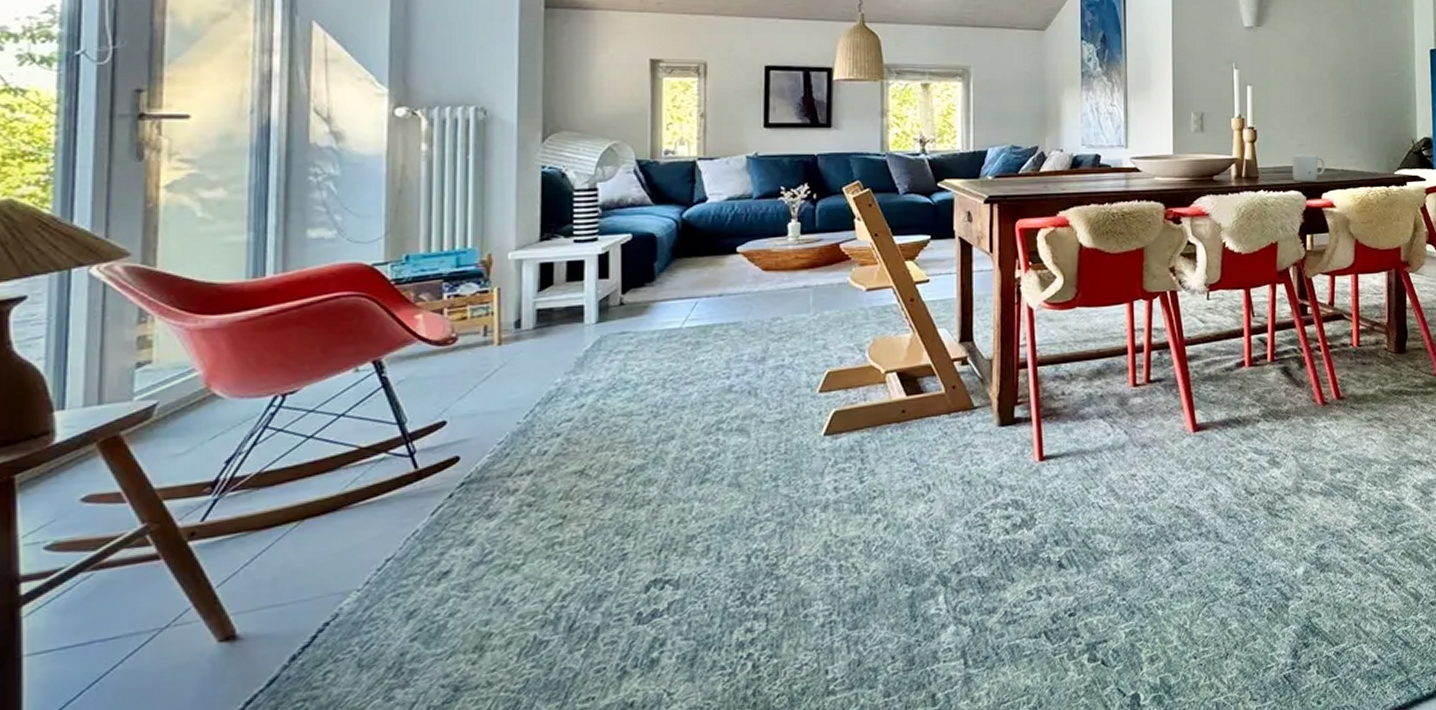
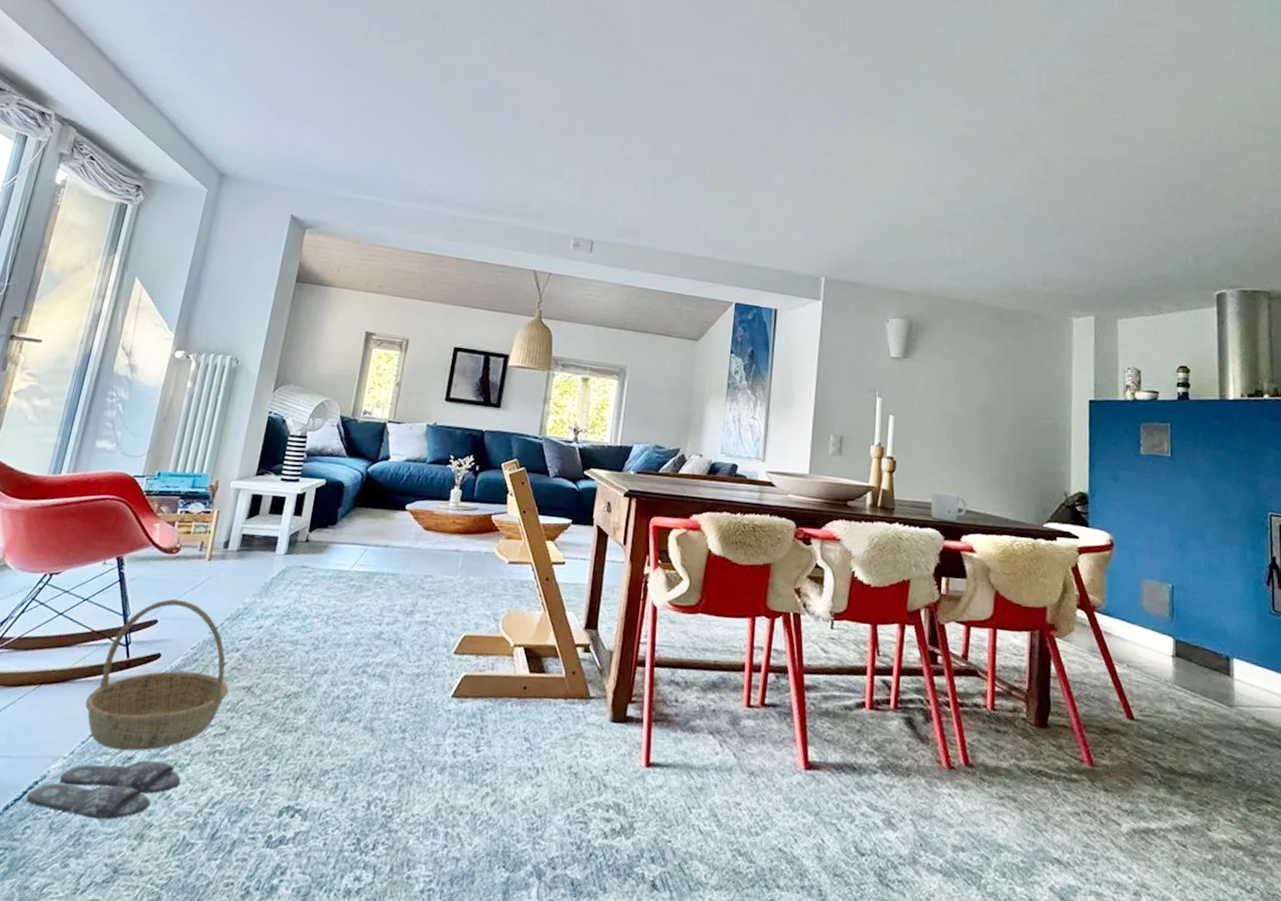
slippers: none [318,567,517,647] -> present [26,760,181,819]
basket: none [370,394,555,569] -> present [84,599,229,751]

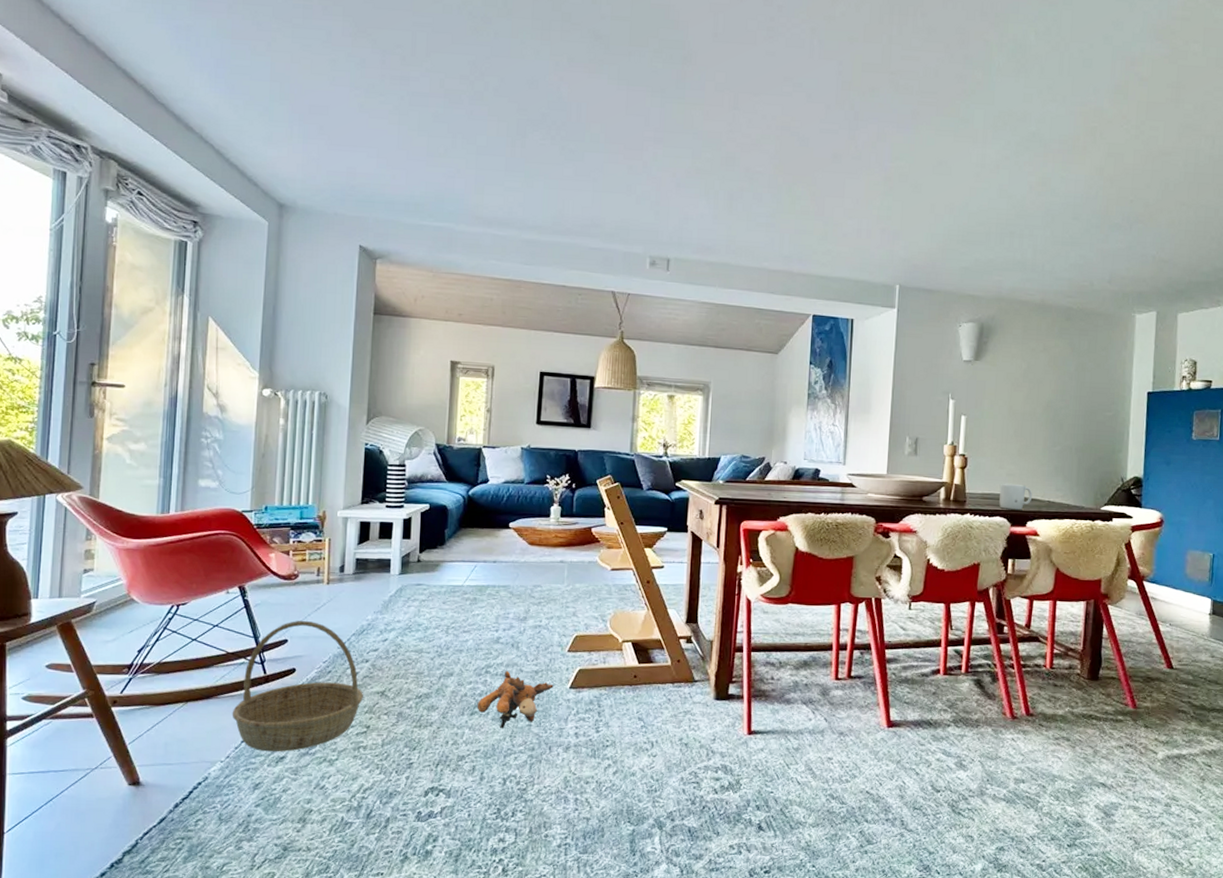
slippers: present [26,760,181,819] -> none [193,758,332,809]
stuffed animal: none [348,671,435,740] -> present [477,670,554,728]

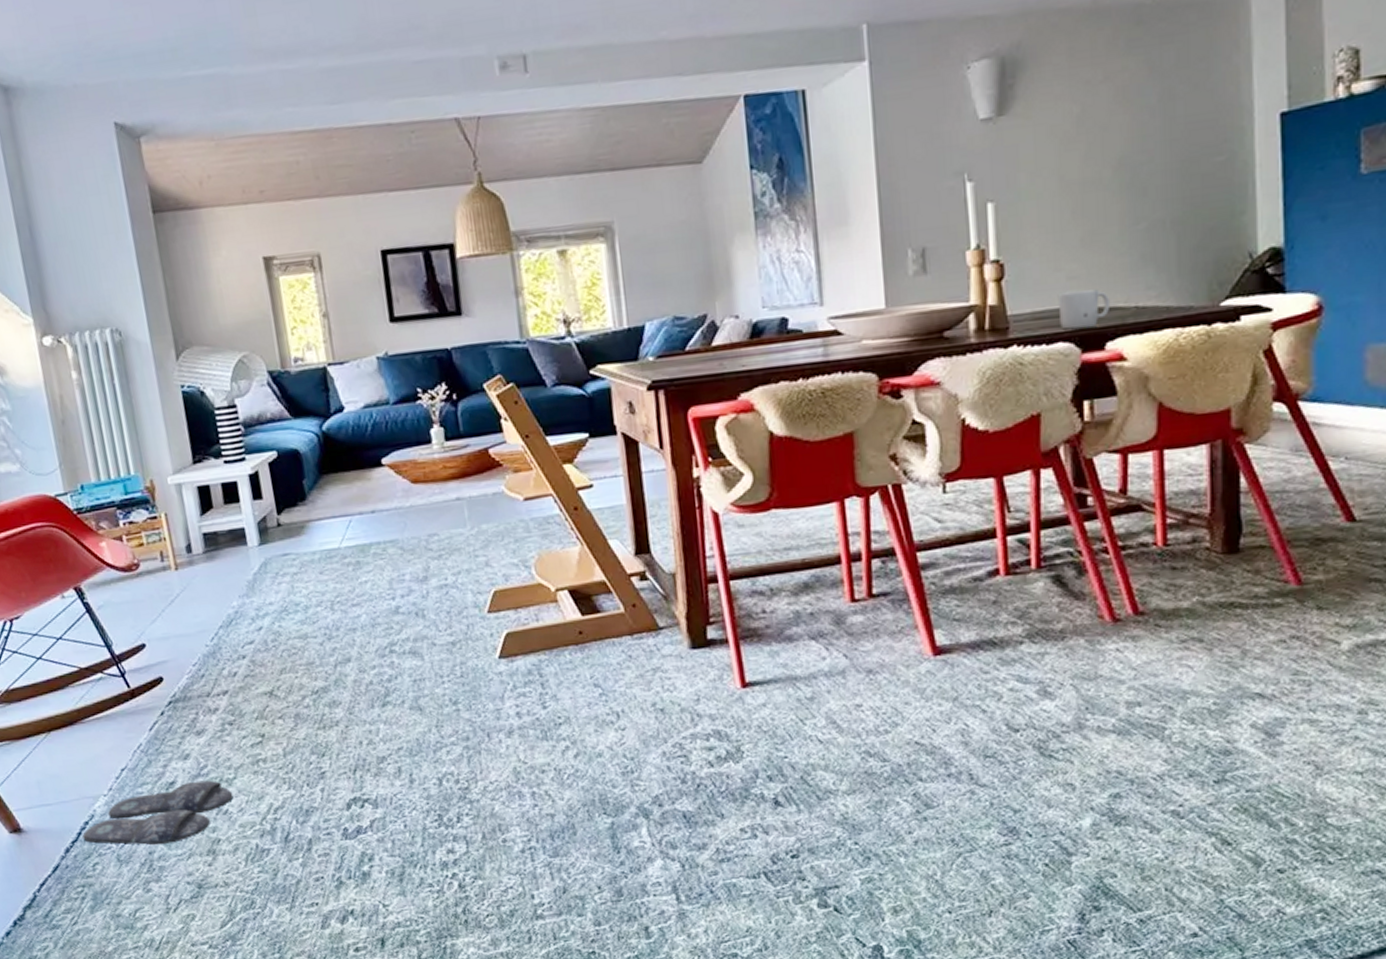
slippers: none [193,758,332,809] -> present [82,780,233,845]
basket: present [232,620,363,752] -> none [102,618,250,779]
stuffed animal: present [477,670,554,728] -> none [387,646,478,718]

